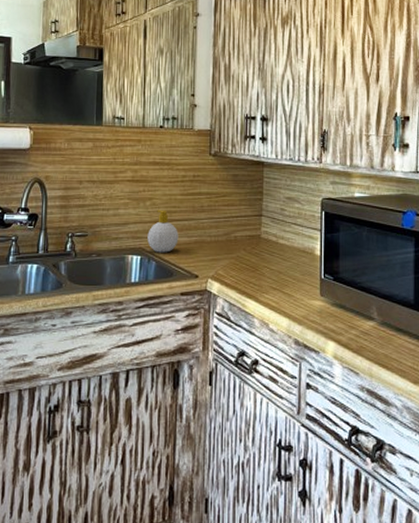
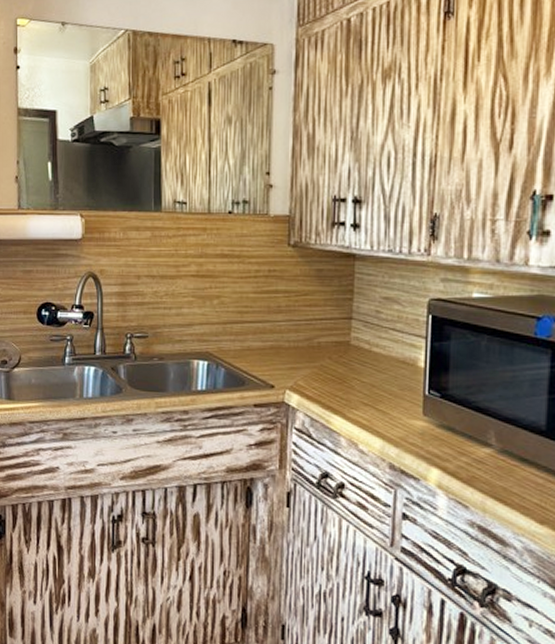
soap bottle: present [147,210,179,253] -> none [215,309,251,359]

